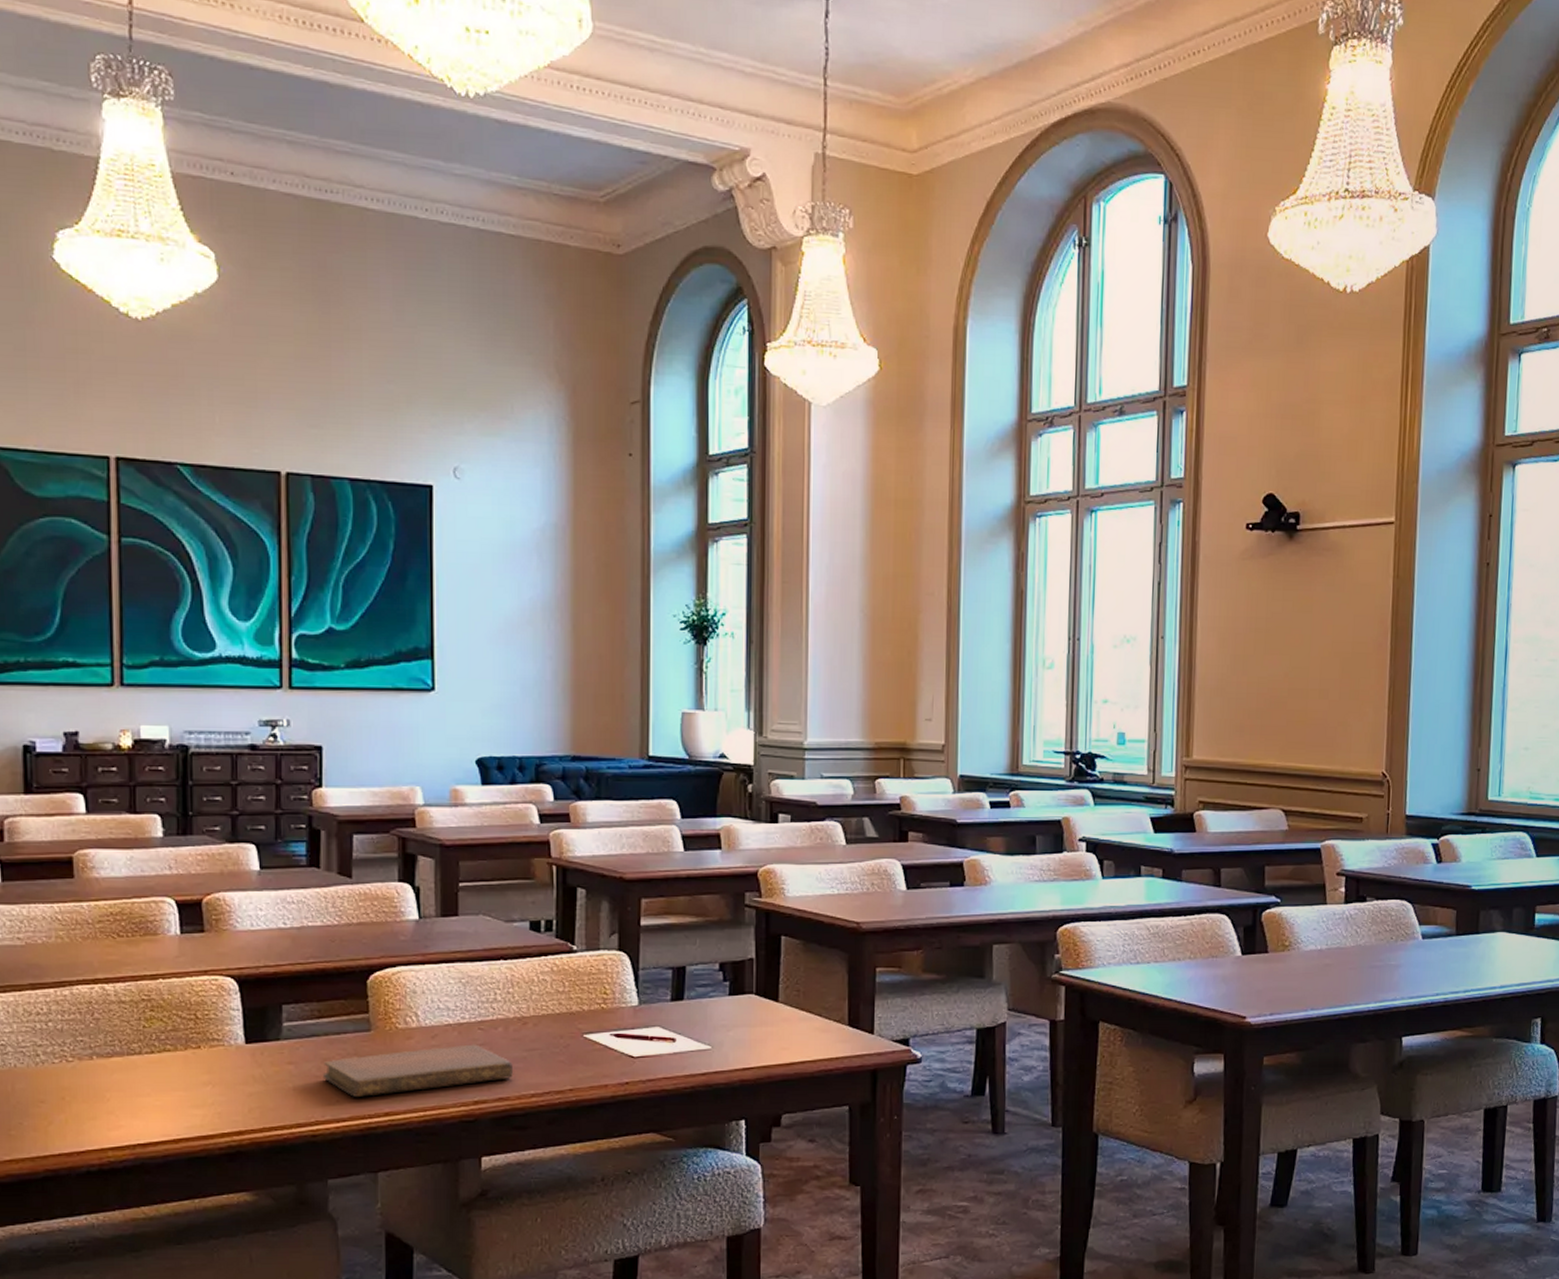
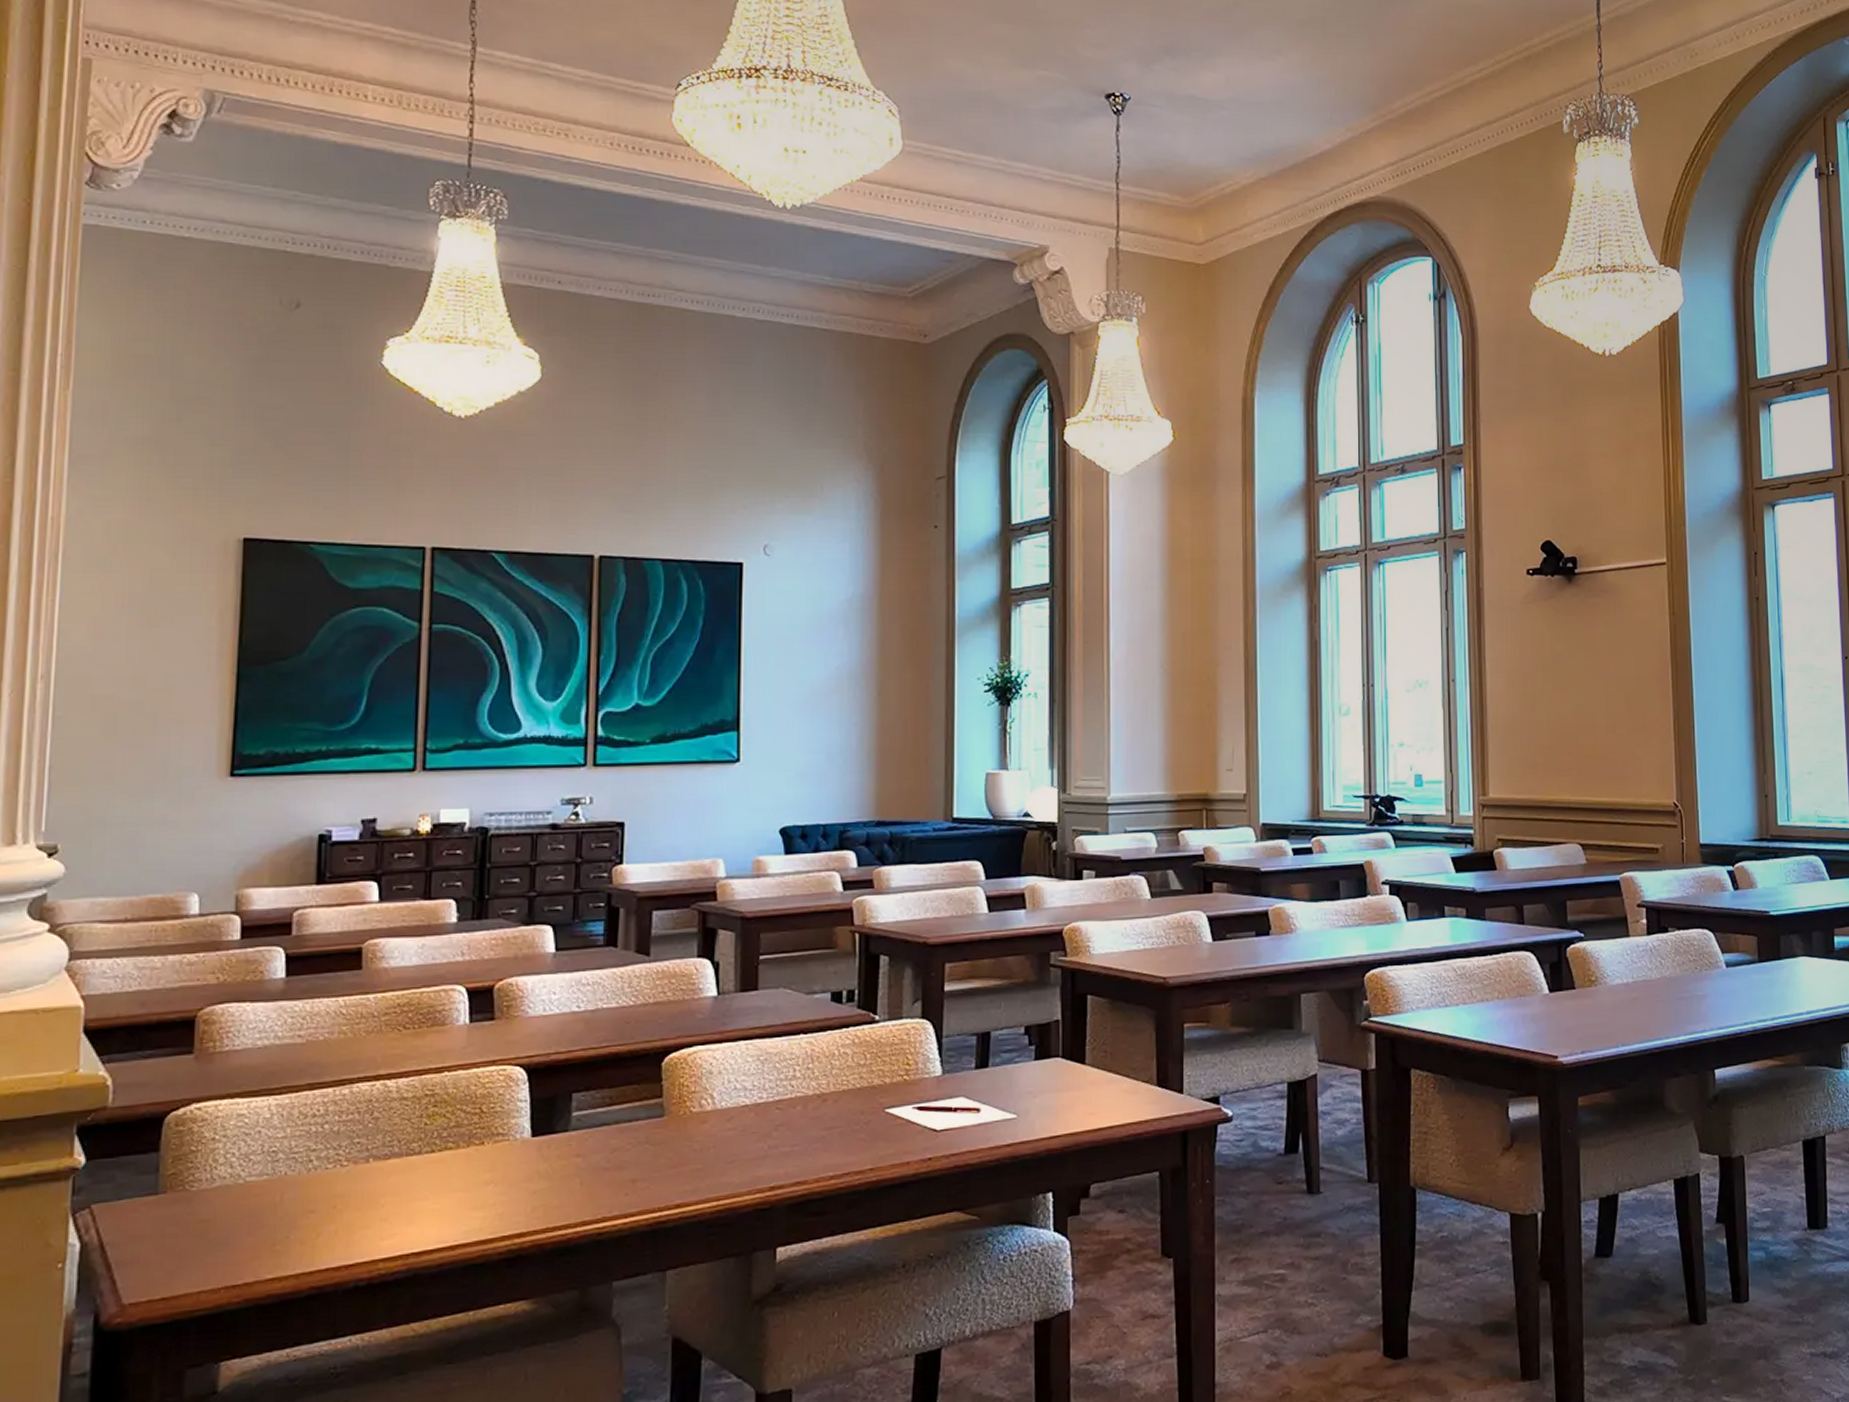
notebook: present [322,1044,513,1097] -> none [611,1125,811,1189]

